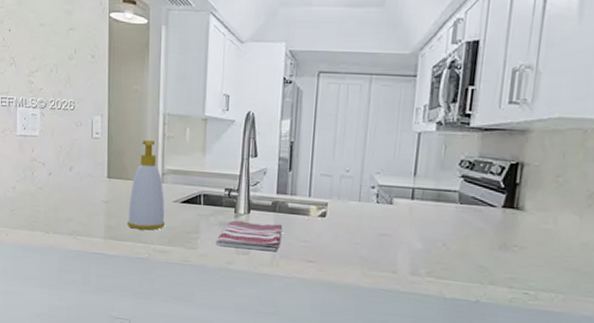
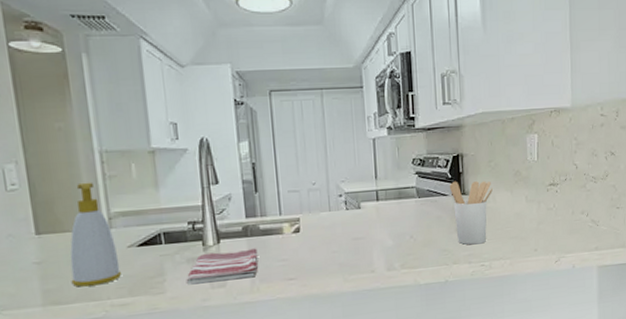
utensil holder: none [499,192,555,269] -> present [449,181,493,245]

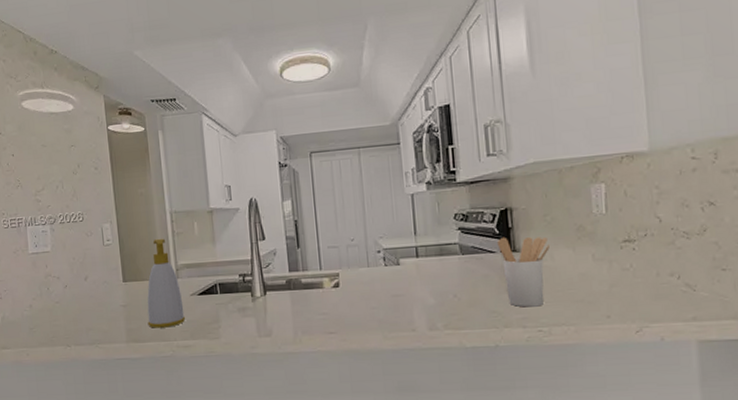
dish towel: present [186,248,258,284] -> none [237,301,300,332]

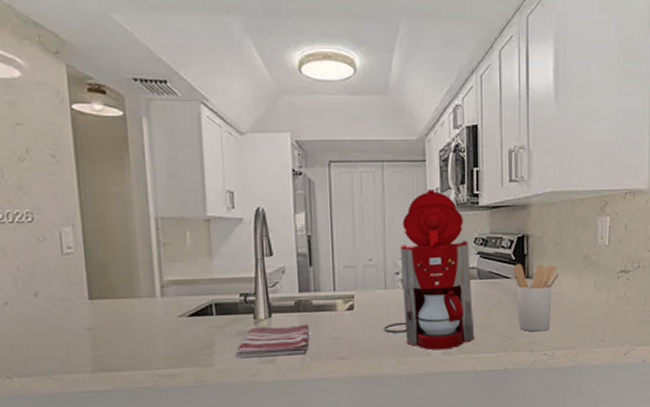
soap bottle: present [147,238,186,328] -> none [121,248,172,355]
dish towel: none [237,301,300,332] -> present [235,324,310,358]
coffee maker: none [368,170,461,326] -> present [383,190,475,350]

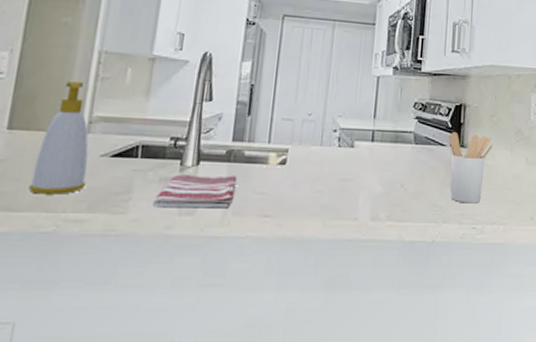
soap bottle: none [121,248,172,355] -> present [28,80,89,195]
coffee maker: present [383,190,475,350] -> none [313,52,409,215]

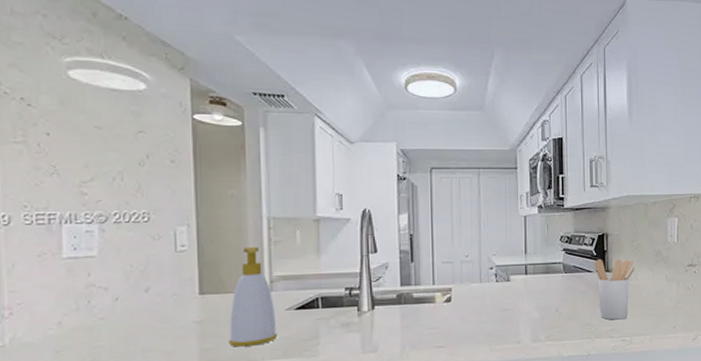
dish towel: present [153,174,237,208] -> none [339,315,410,348]

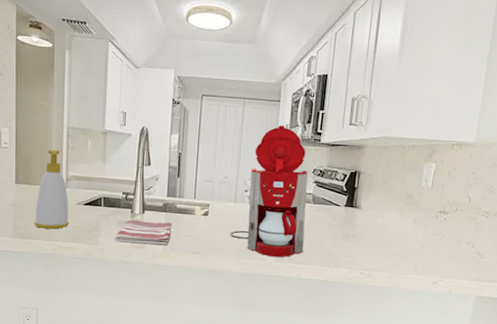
dish towel: none [339,315,410,348] -> present [114,219,172,245]
coffee maker: none [478,194,561,338] -> present [230,125,308,258]
utensil holder: present [594,258,635,320] -> none [342,194,383,254]

